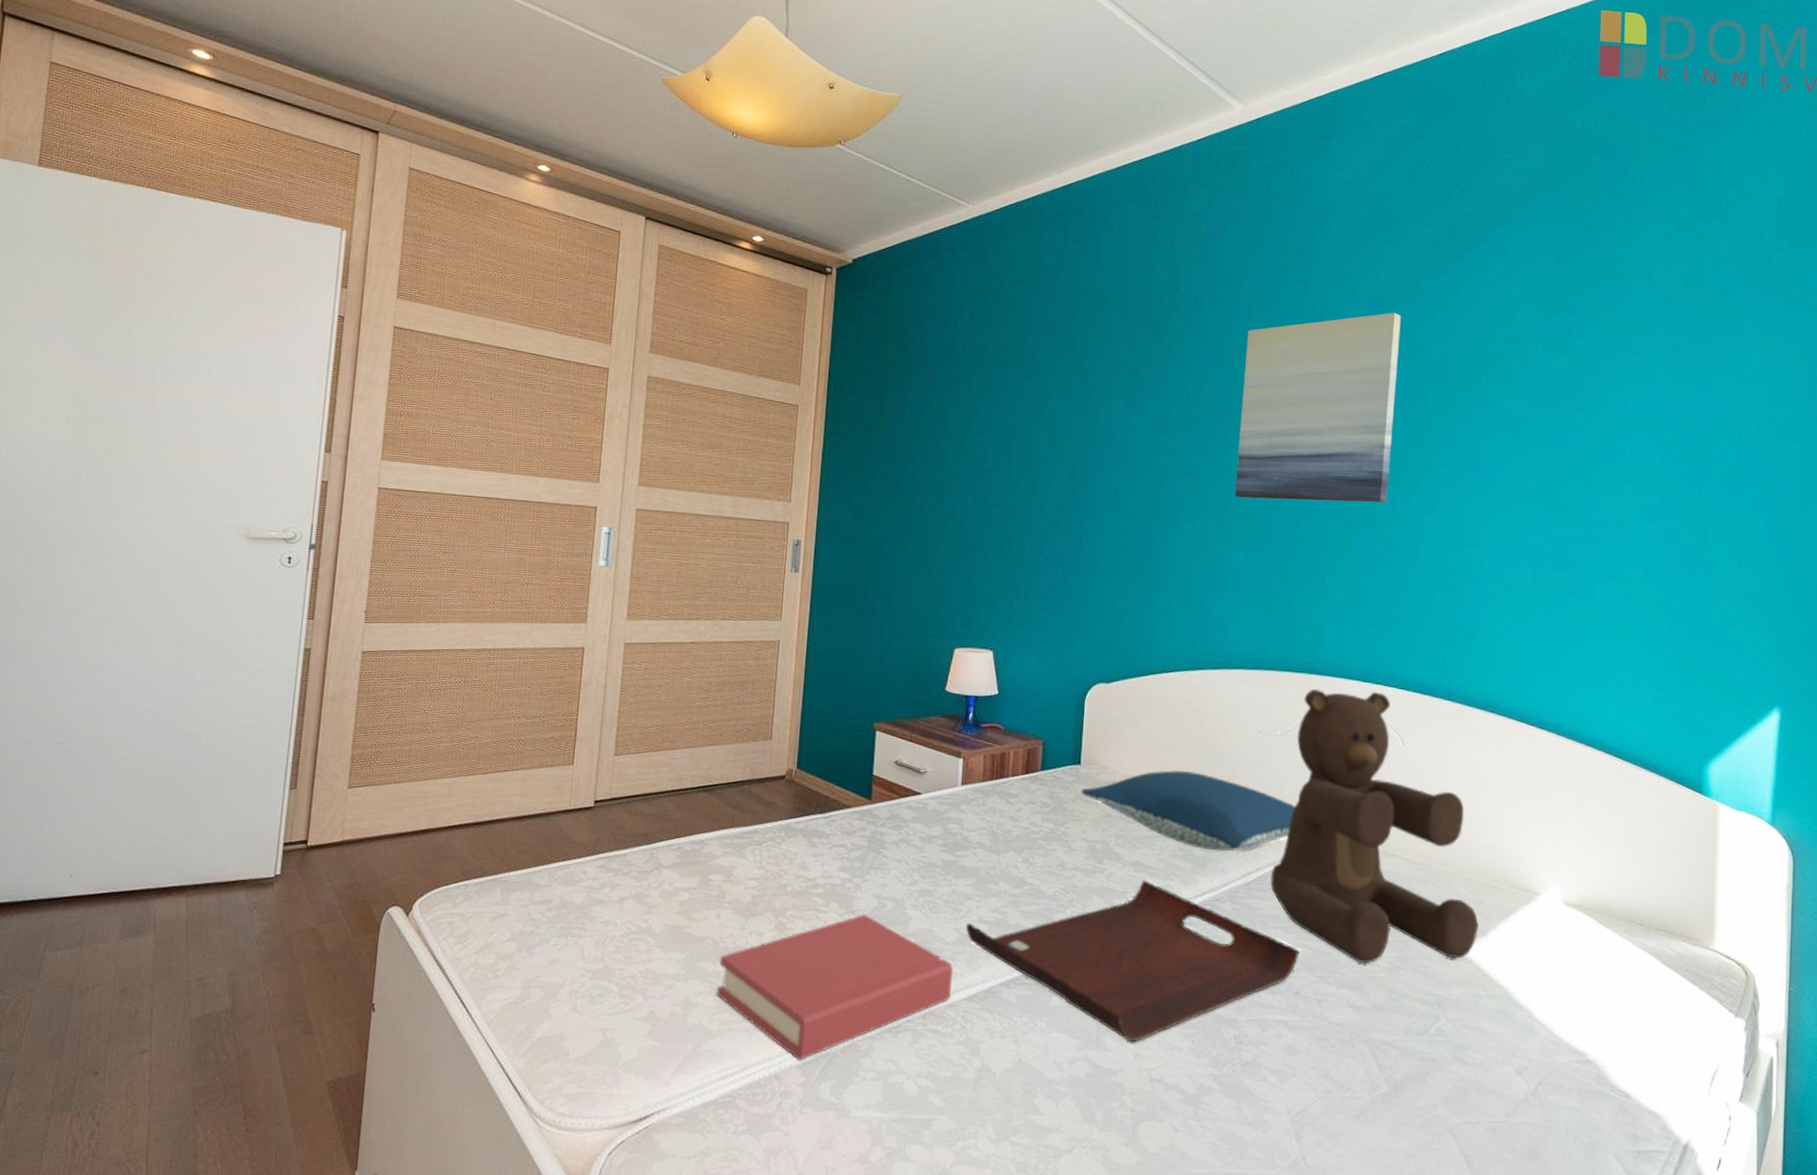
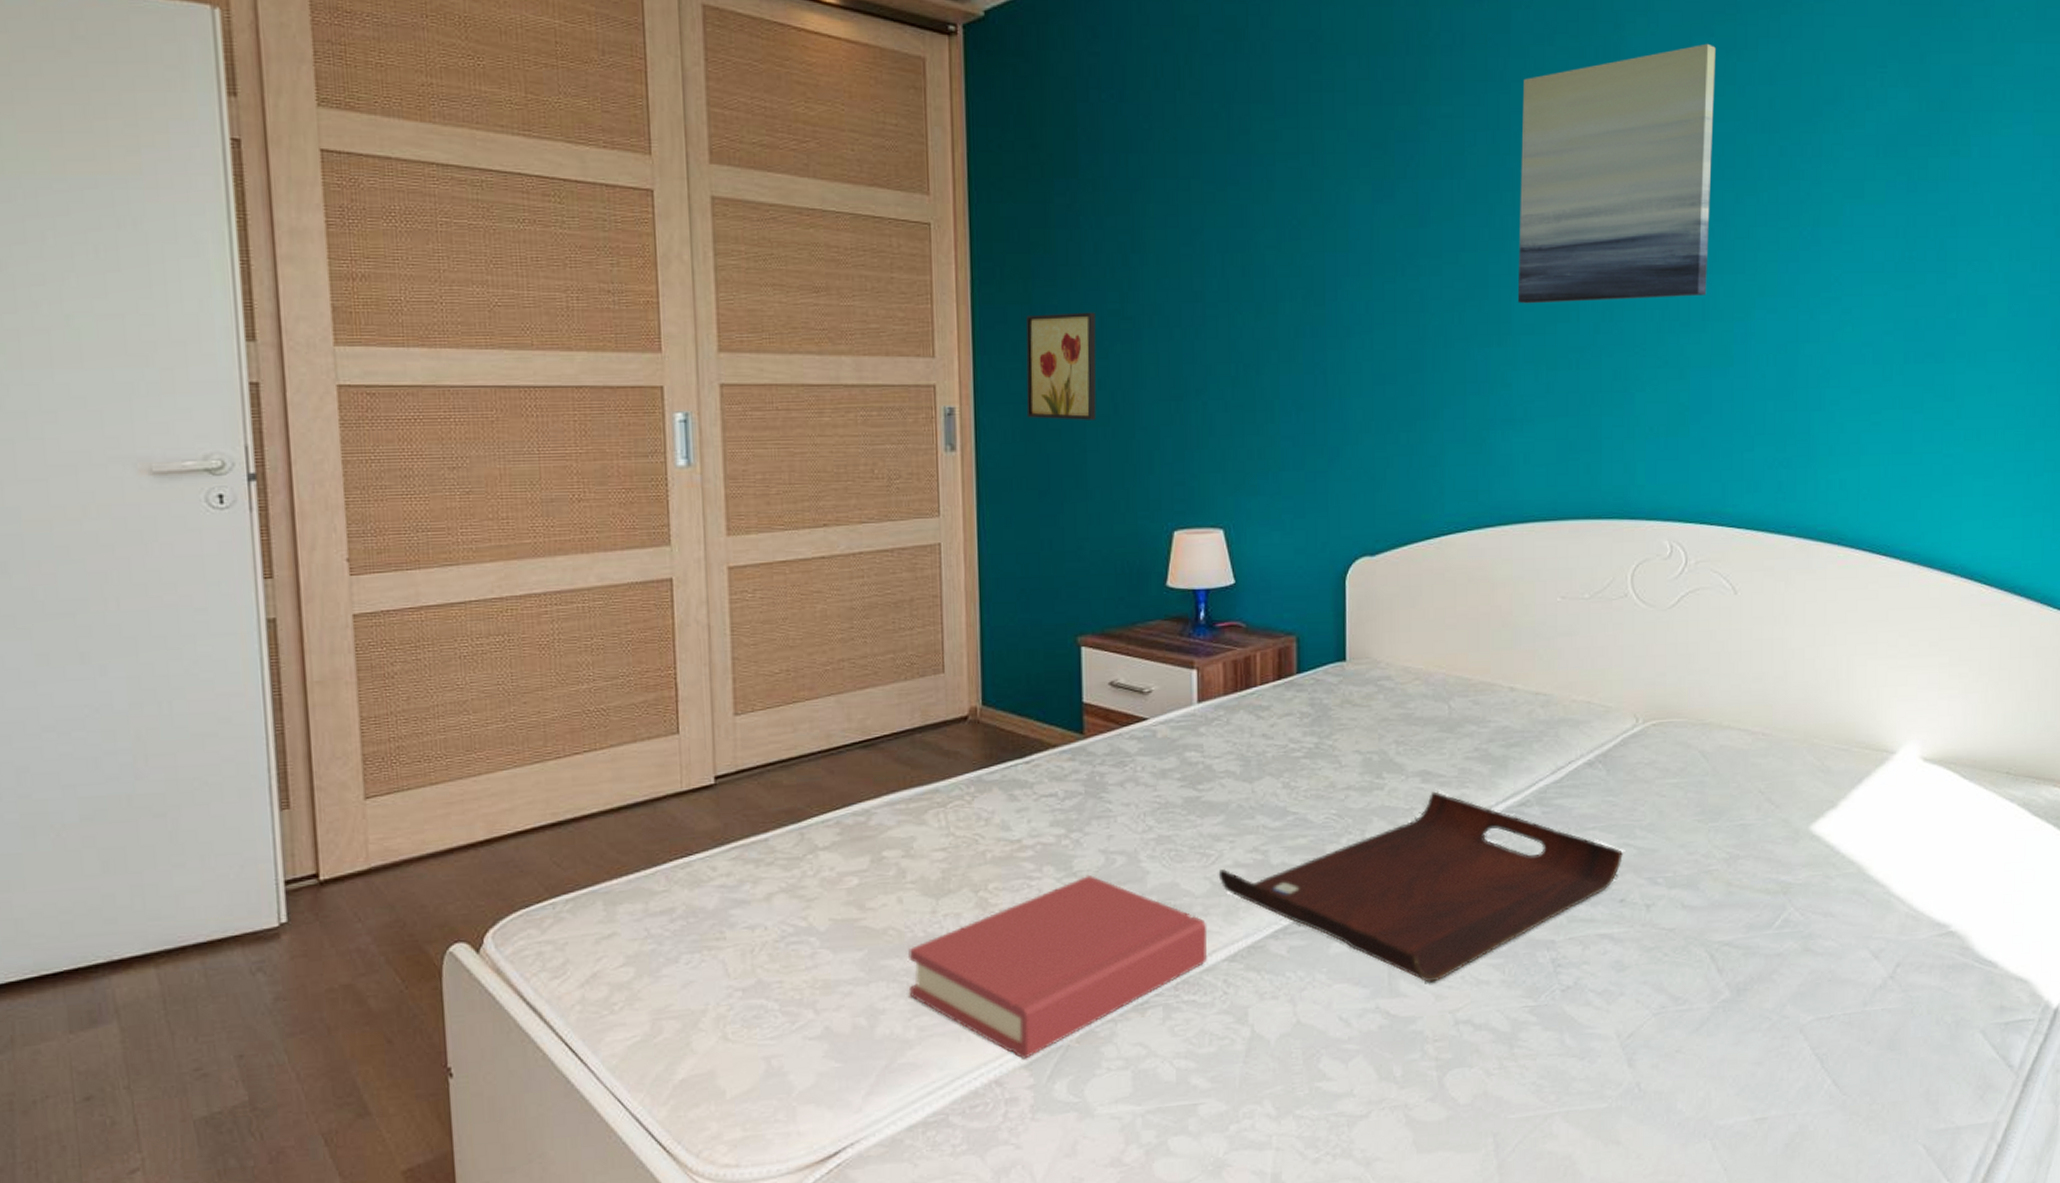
wall art: none [853,477,911,559] -> present [1026,312,1097,420]
pillow: present [1081,770,1296,852] -> none [1349,654,1611,747]
teddy bear: present [1270,688,1479,964] -> none [1585,533,1827,858]

